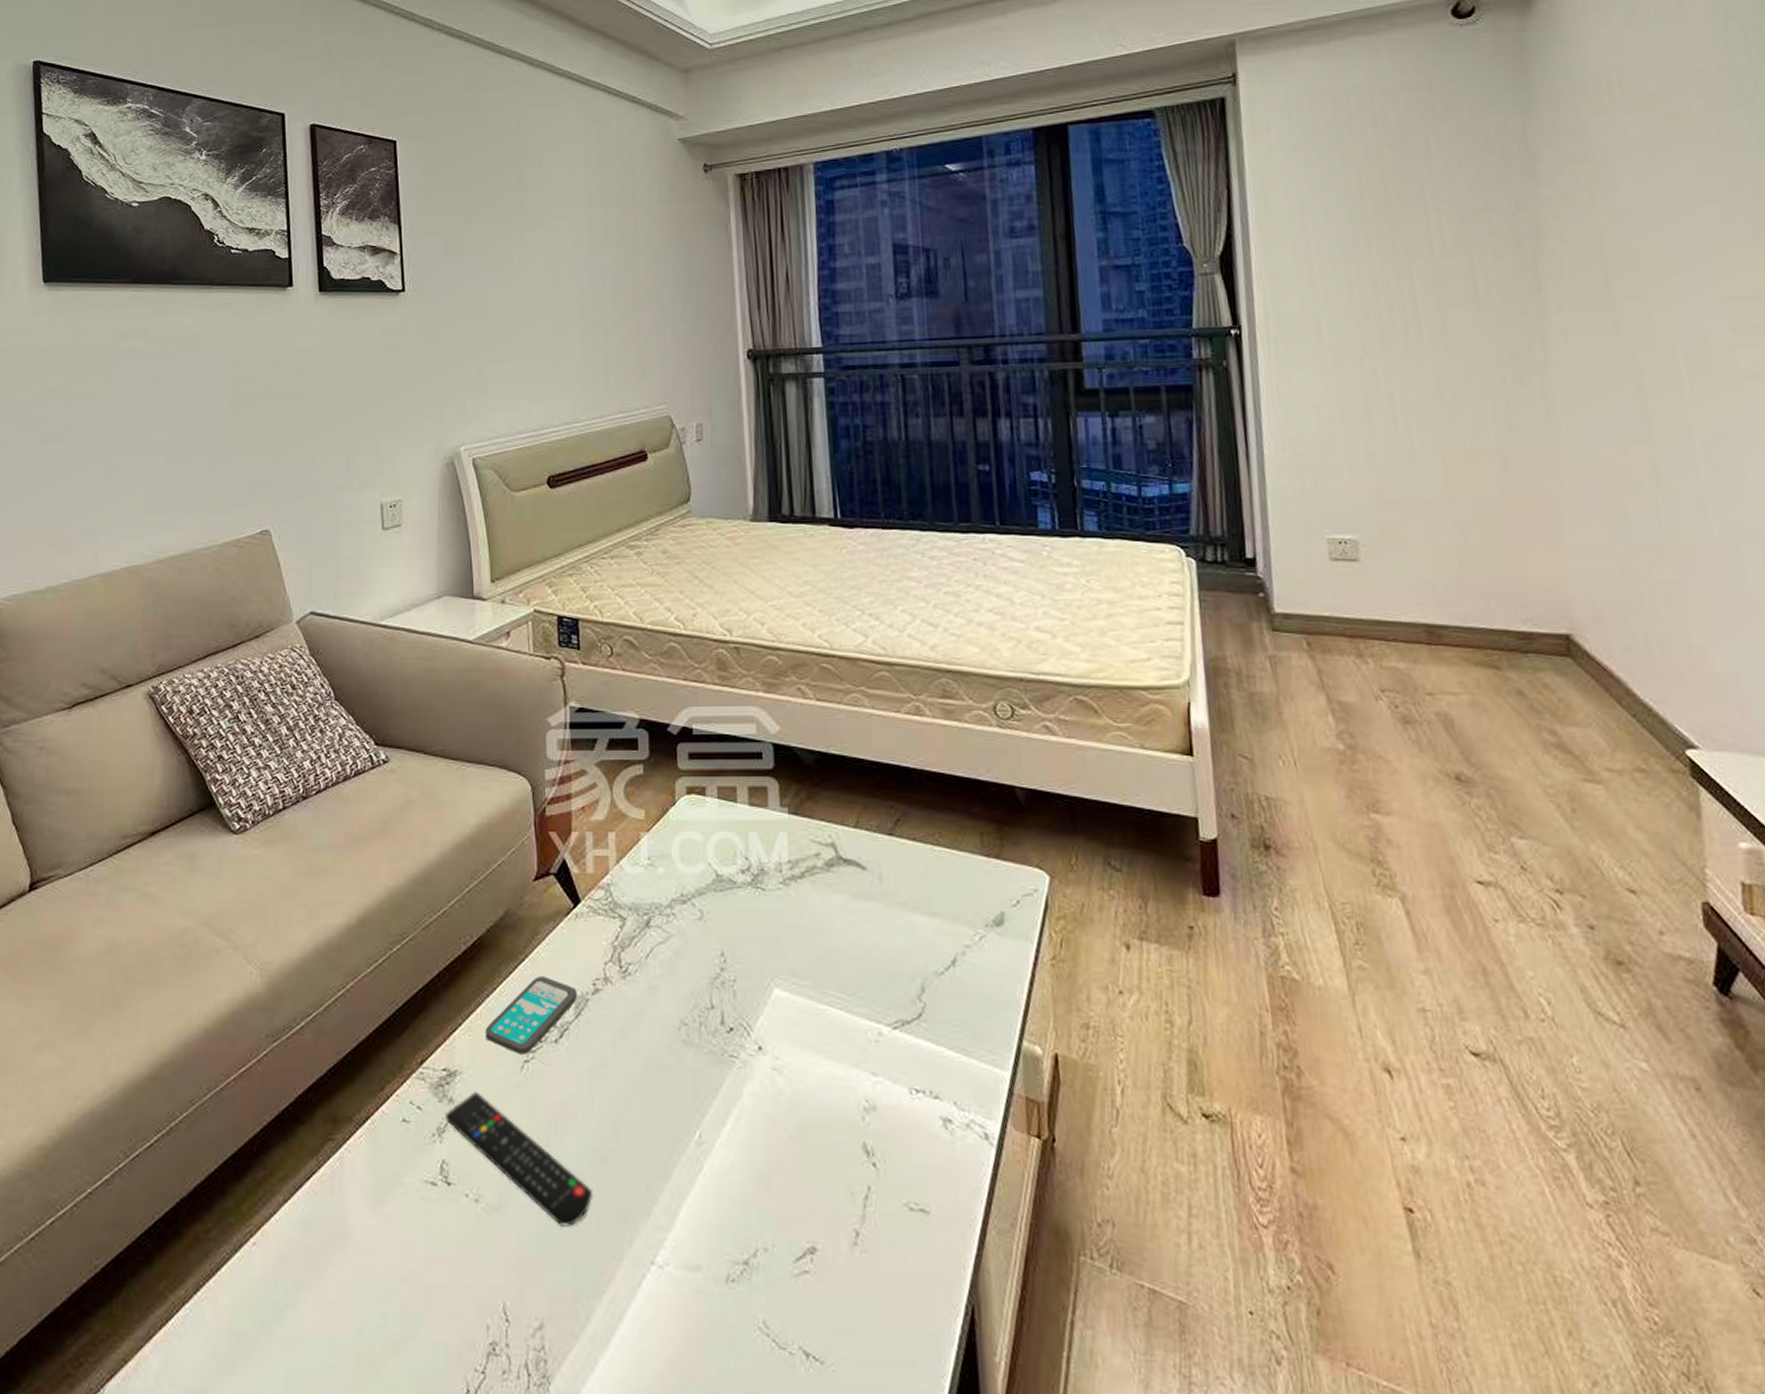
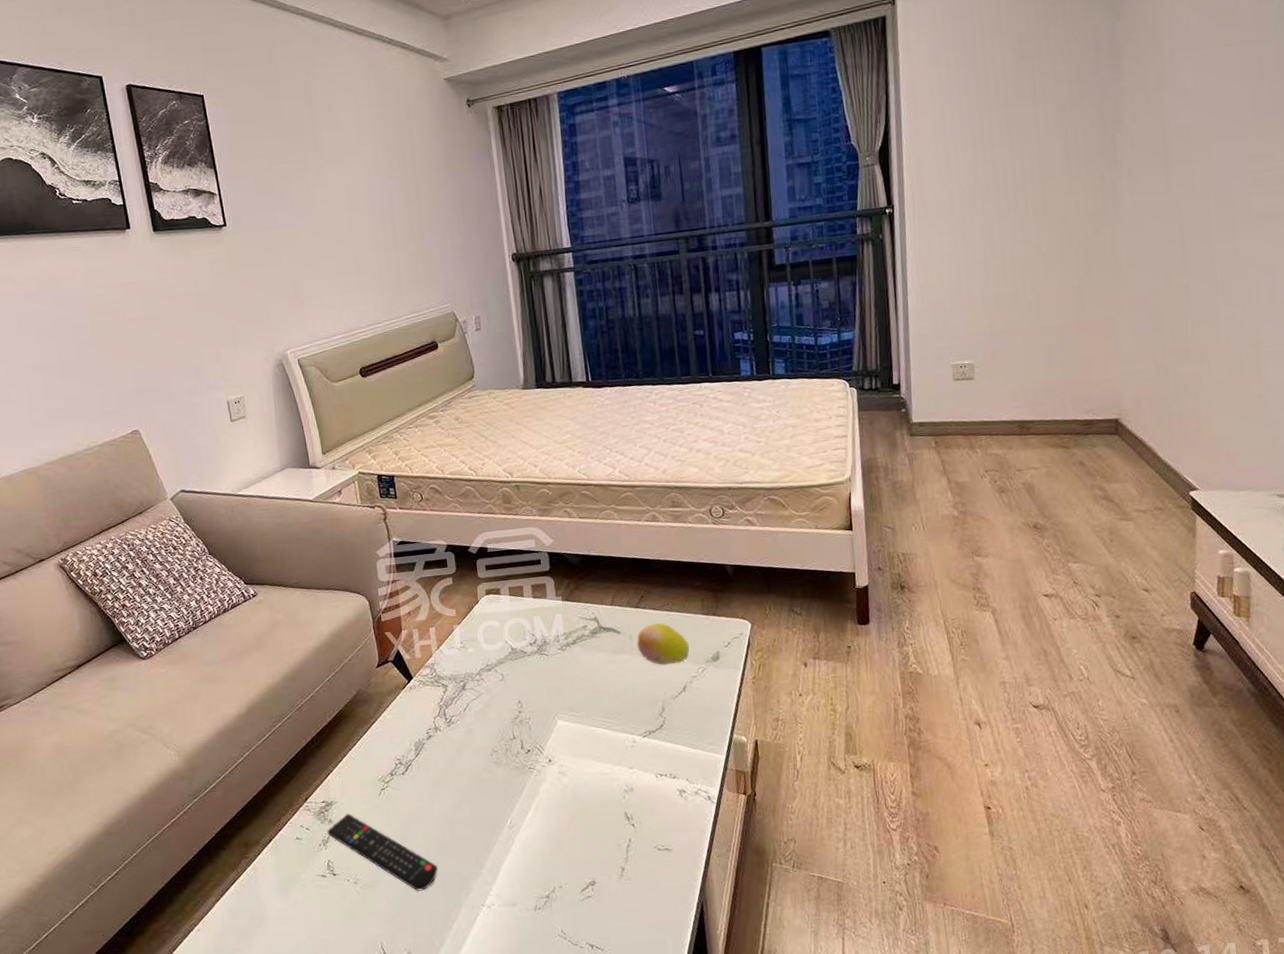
smartphone: present [485,976,577,1054] -> none [350,732,416,785]
fruit: none [888,860,963,924] -> present [636,622,690,666]

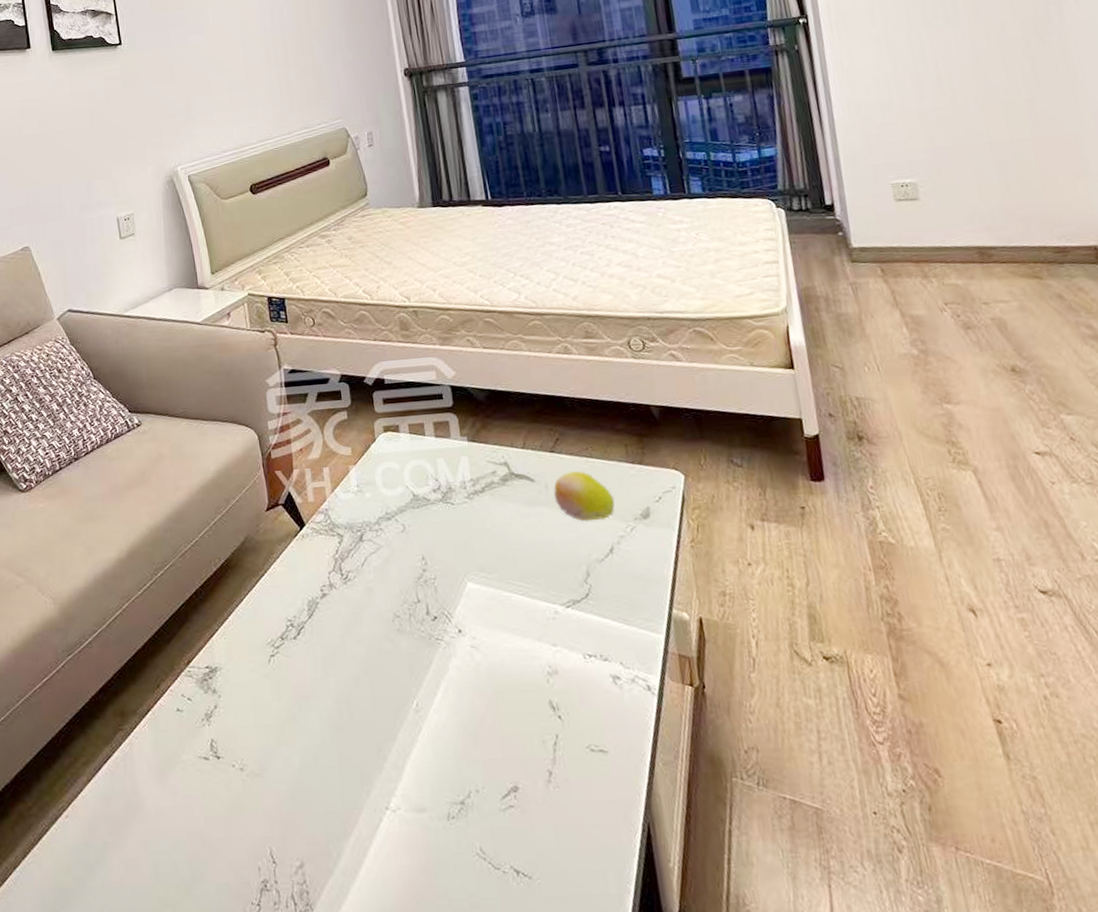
remote control: present [327,813,438,891] -> none [211,683,335,785]

